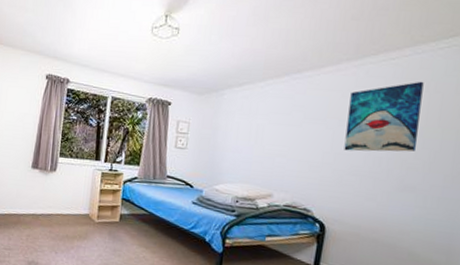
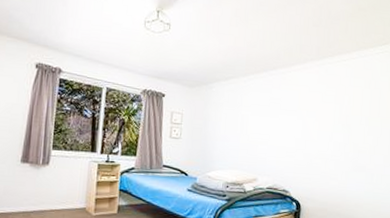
wall art: present [344,81,424,152] -> none [312,79,367,138]

